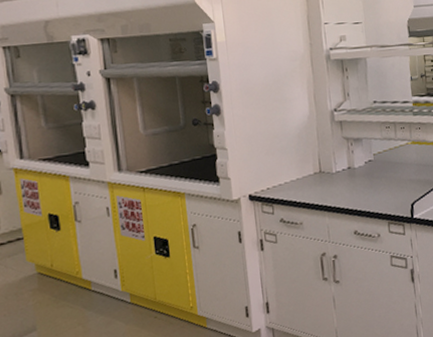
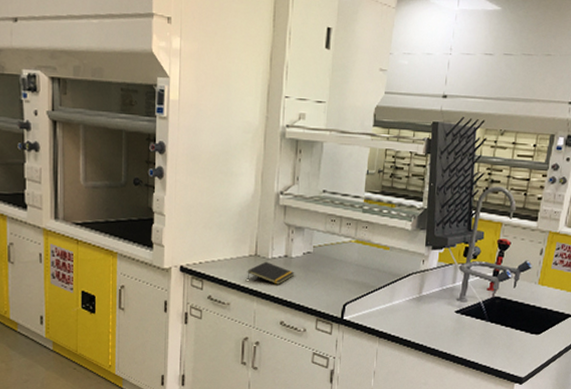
notepad: none [314,176,361,197] -> present [247,261,295,285]

